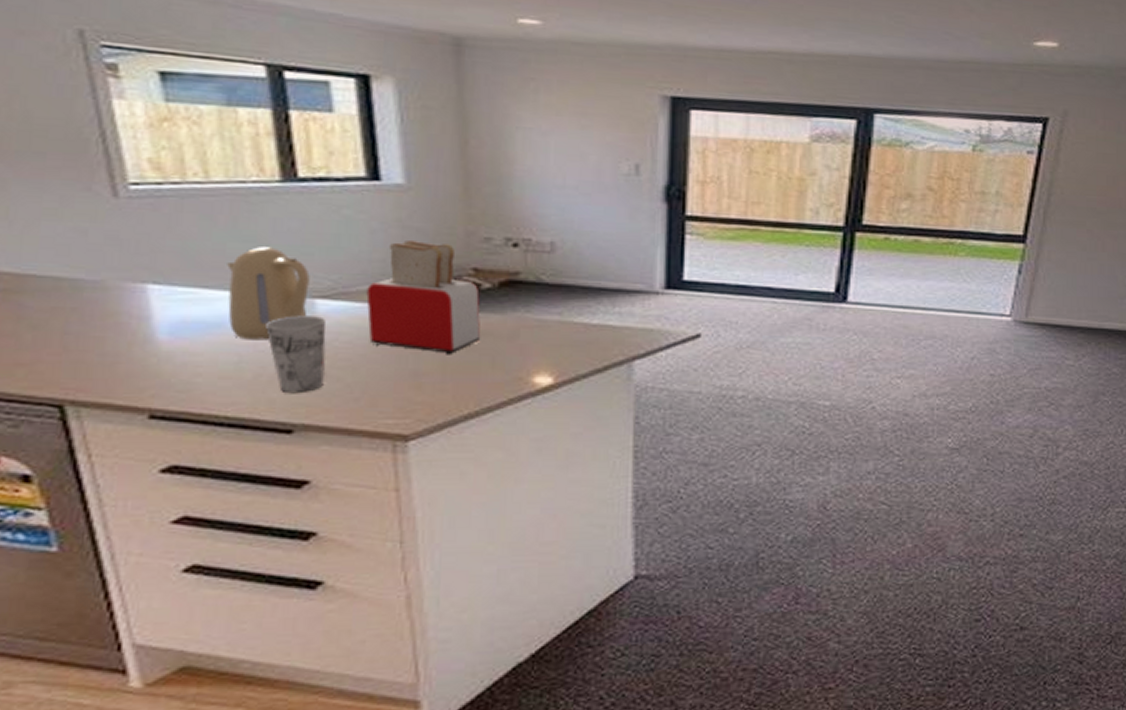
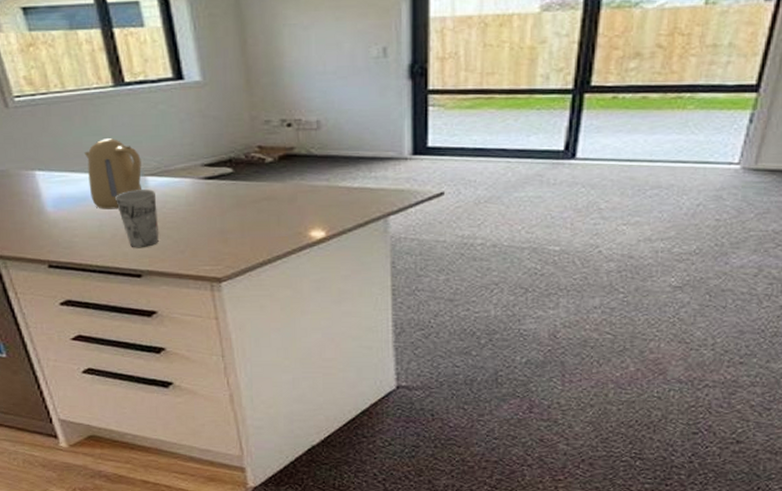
toaster: present [366,241,481,355] -> none [182,127,268,216]

